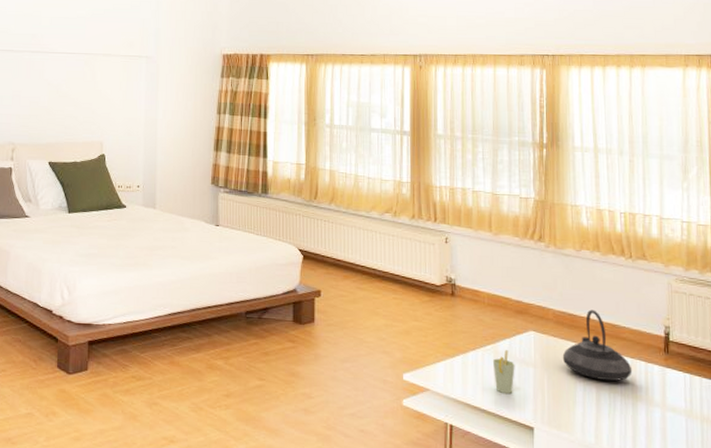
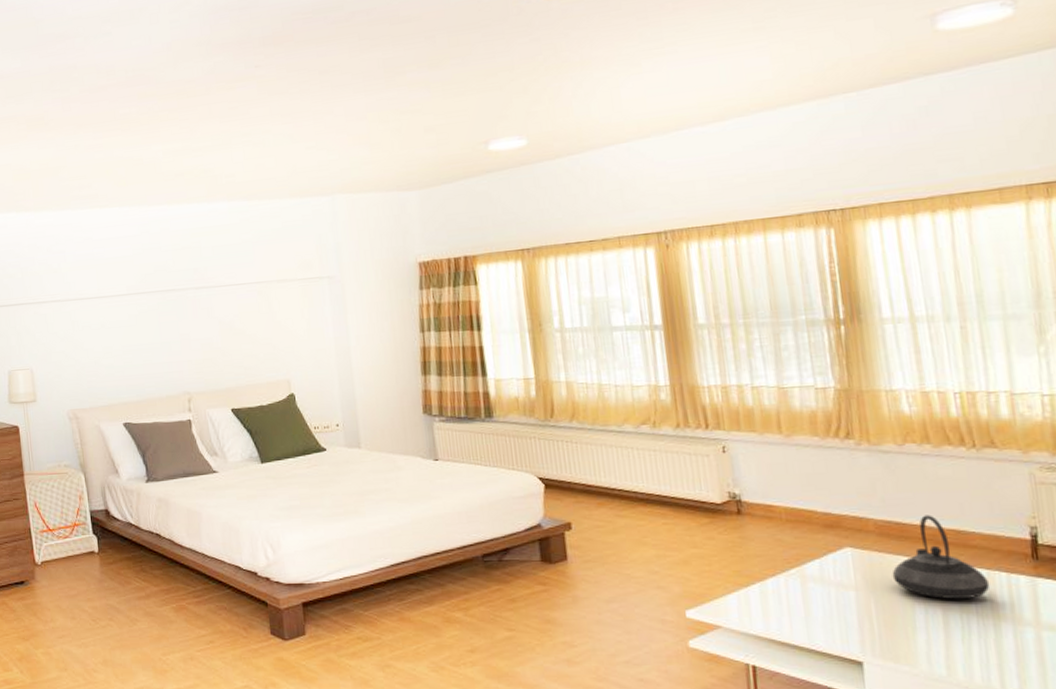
cup: present [492,350,515,395] -> none [799,573,831,625]

